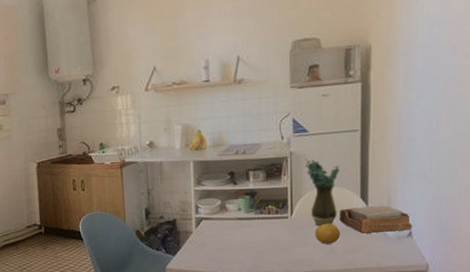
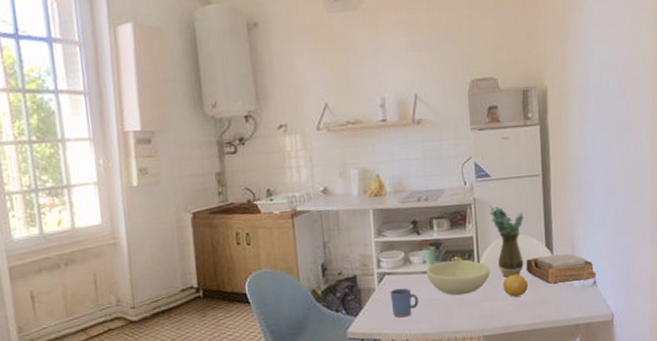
mug: none [206,232,233,258] -> present [390,288,419,318]
bowl: none [241,208,303,241] -> present [427,259,491,296]

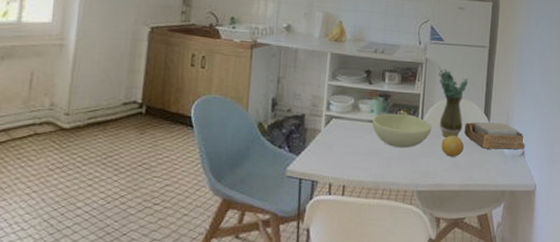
mug: present [390,288,419,318] -> none [334,133,362,163]

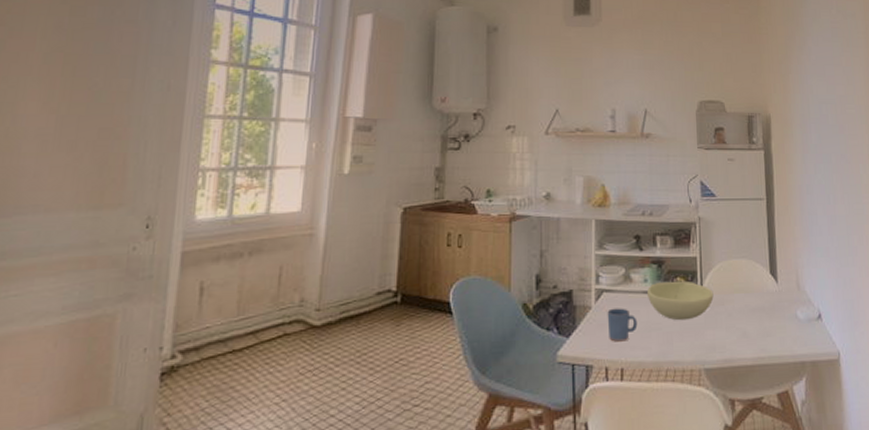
mug: none [334,133,362,163] -> present [607,308,638,342]
vase: present [438,67,468,137] -> none [713,226,748,304]
fruit: present [441,135,465,157] -> none [726,301,753,326]
napkin holder: present [464,122,526,150] -> none [750,283,822,314]

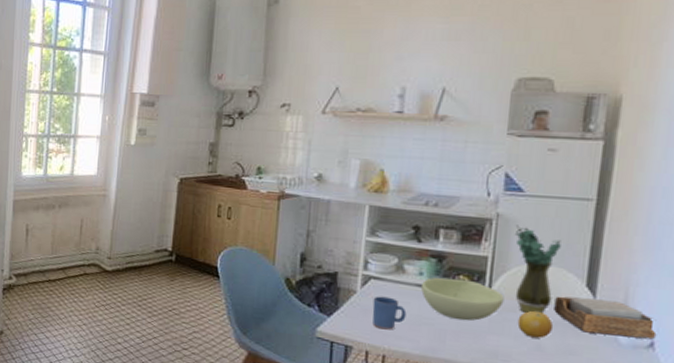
vase: none [713,226,748,304] -> present [514,225,561,314]
fruit: none [726,301,753,326] -> present [517,310,554,338]
napkin holder: none [750,283,822,314] -> present [554,296,657,340]

